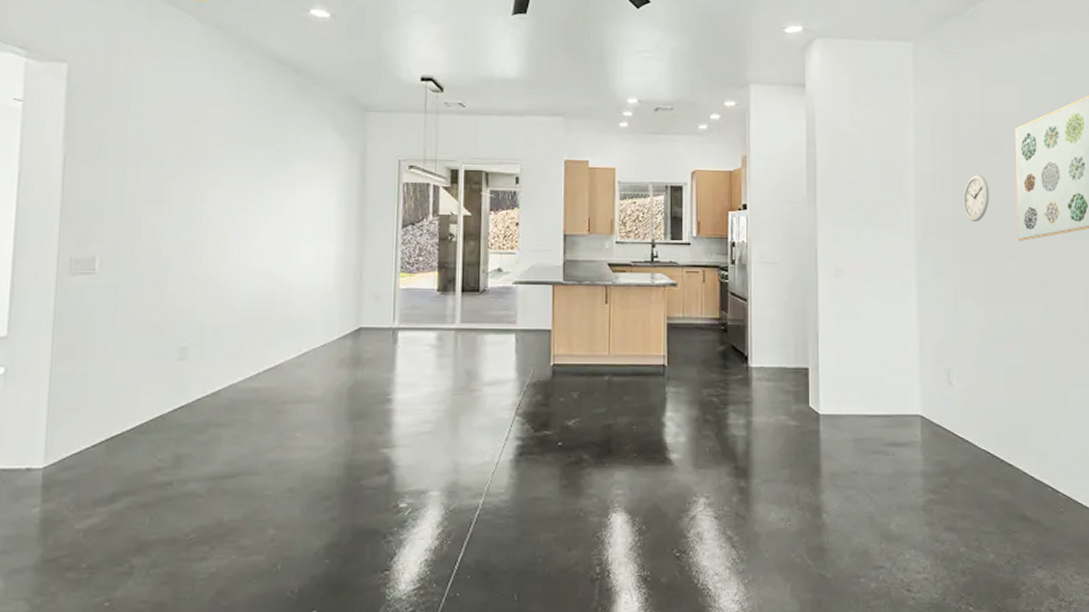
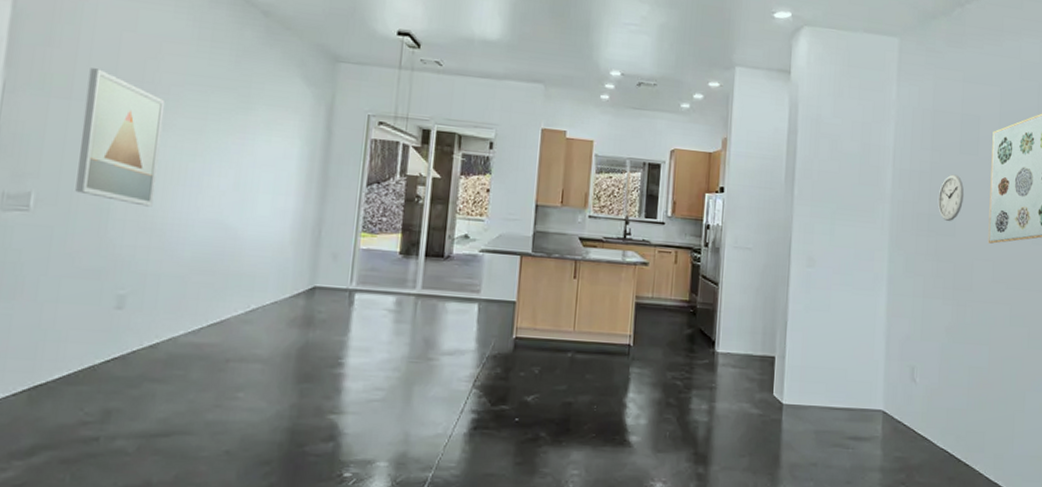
wall art: none [135,136,211,262] -> present [75,68,166,207]

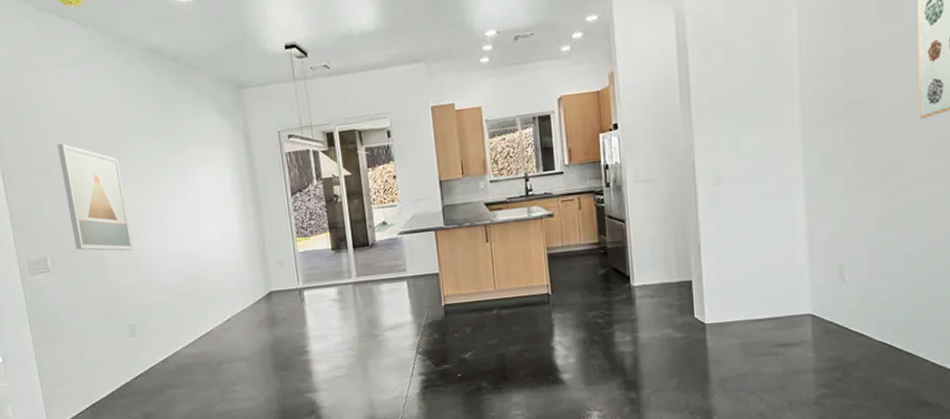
wall clock: present [938,174,965,221] -> none [856,50,887,105]

